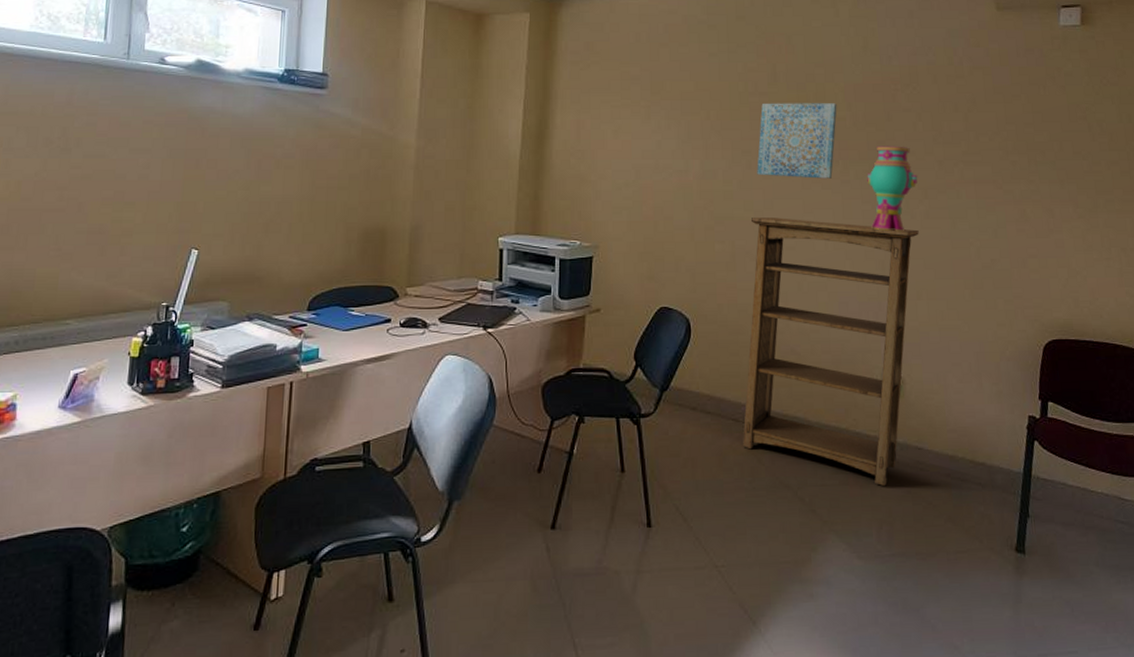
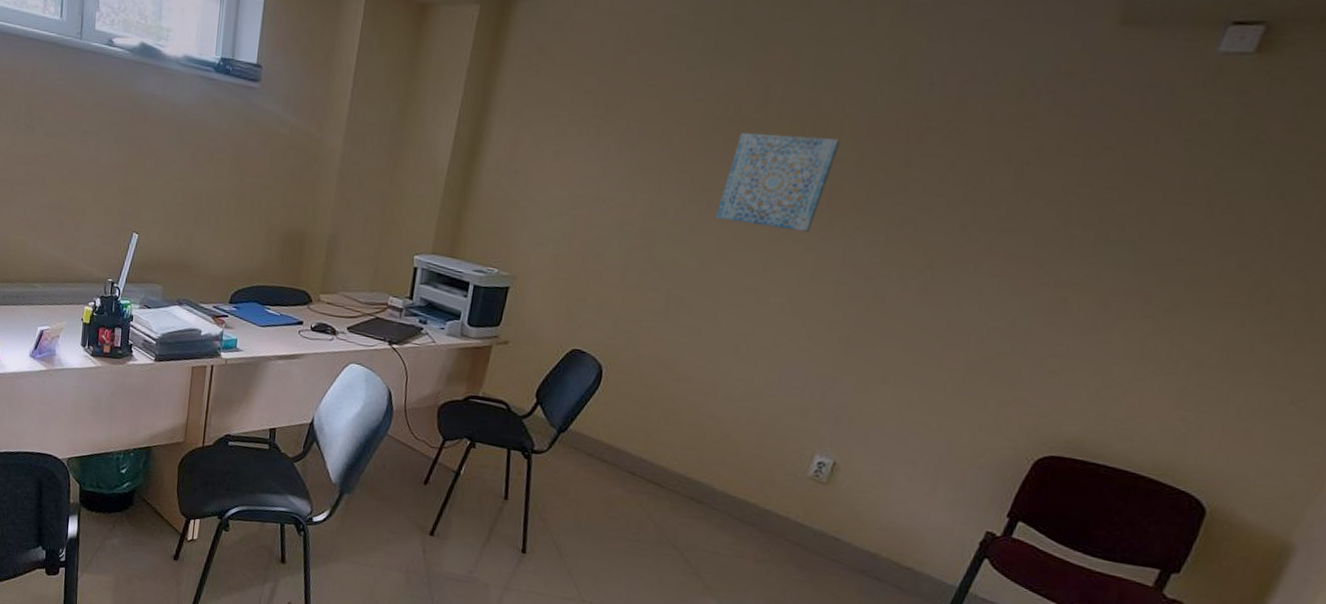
bookshelf: present [743,217,919,486] -> none [635,266,908,567]
decorative vase: present [867,146,918,232] -> none [845,198,927,305]

